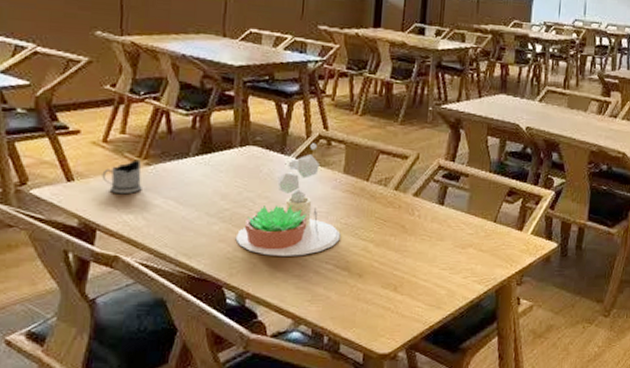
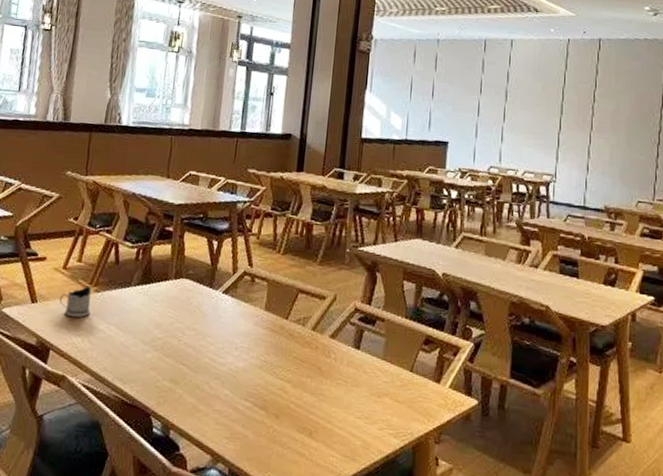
succulent plant: present [235,143,341,256] -> none [165,279,260,391]

